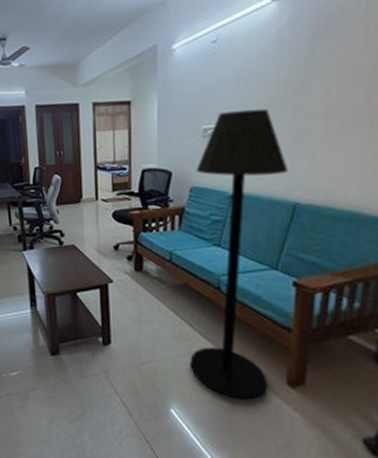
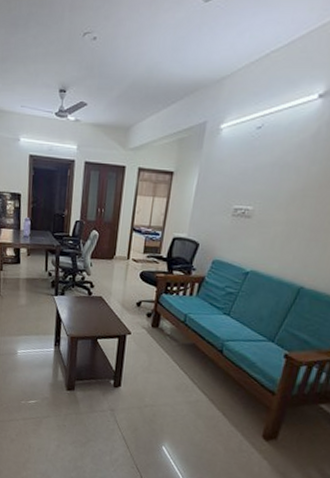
floor lamp: present [190,109,289,400] -> none [185,196,301,446]

